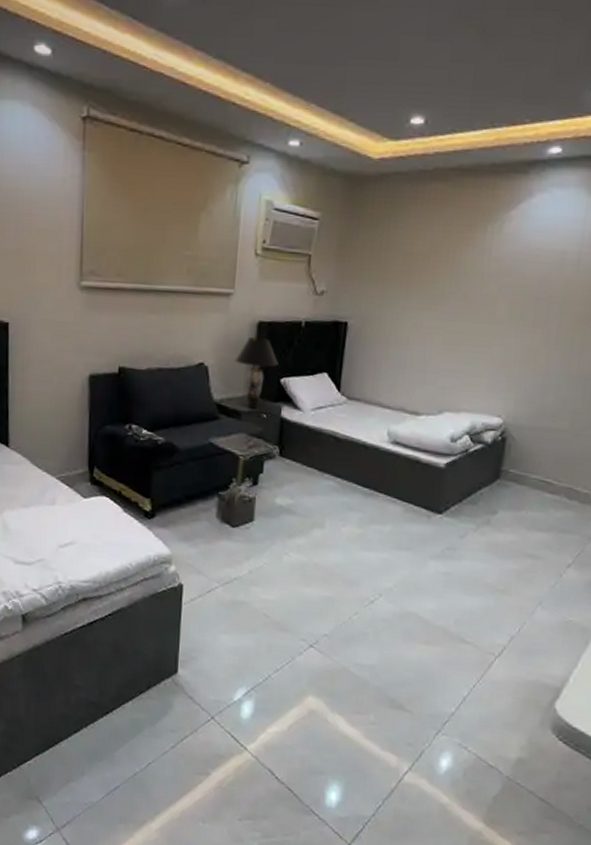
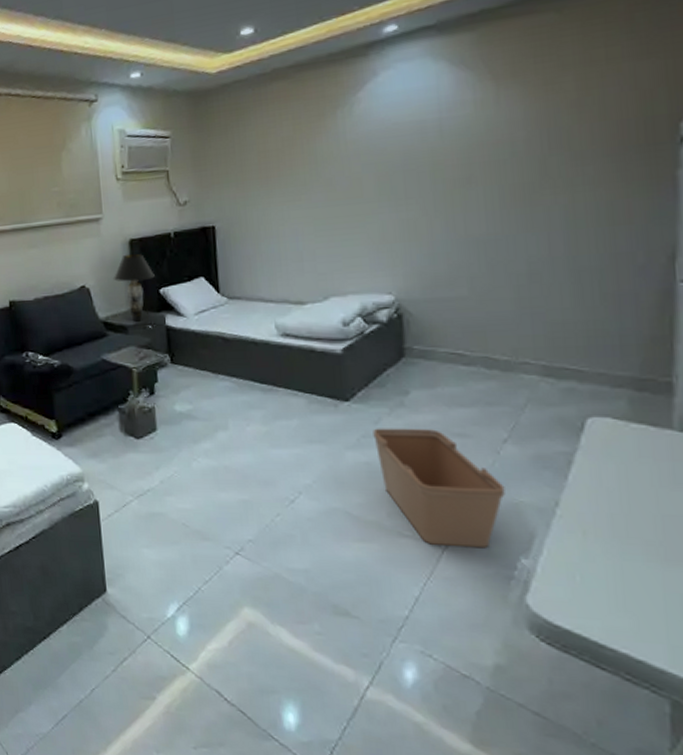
bicycle basket: none [456,542,560,659] -> present [373,428,505,549]

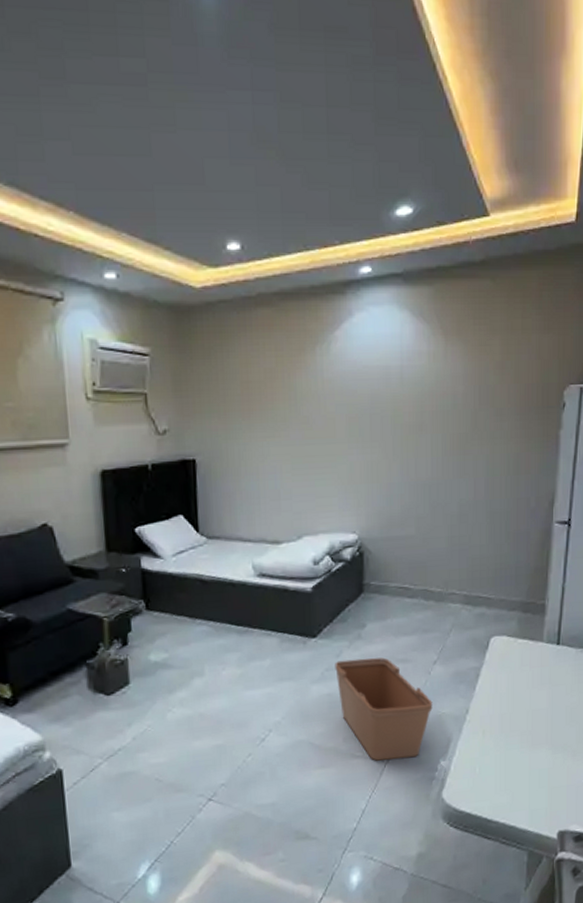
table lamp: present [113,254,155,322] -> none [81,488,130,565]

